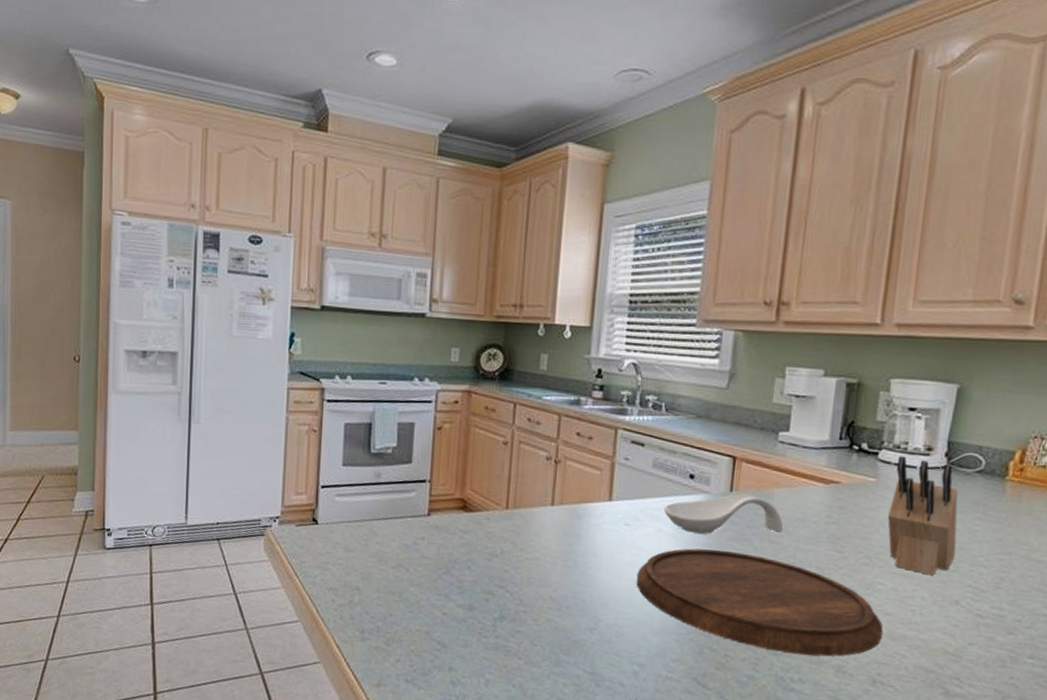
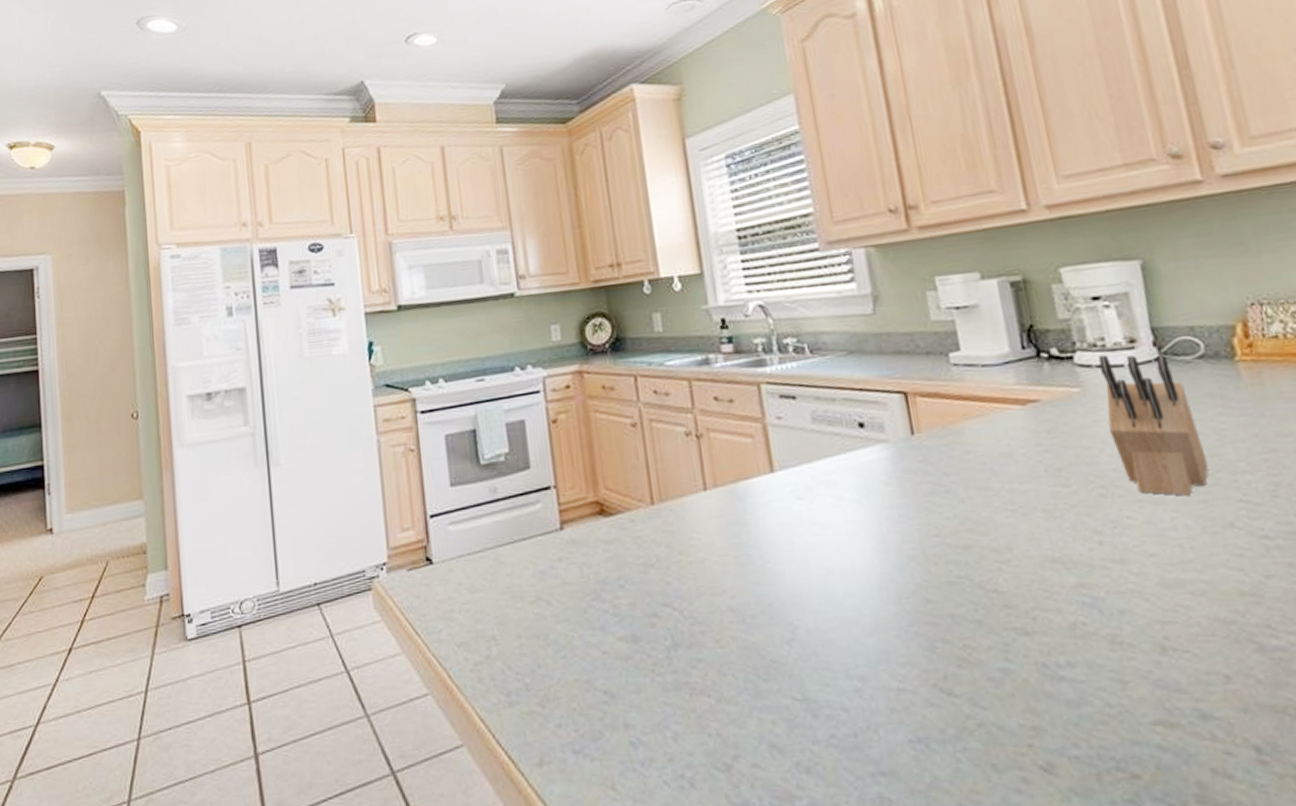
cutting board: present [636,548,883,657] -> none [827,508,1155,630]
spoon rest: present [663,493,784,534] -> none [837,434,989,494]

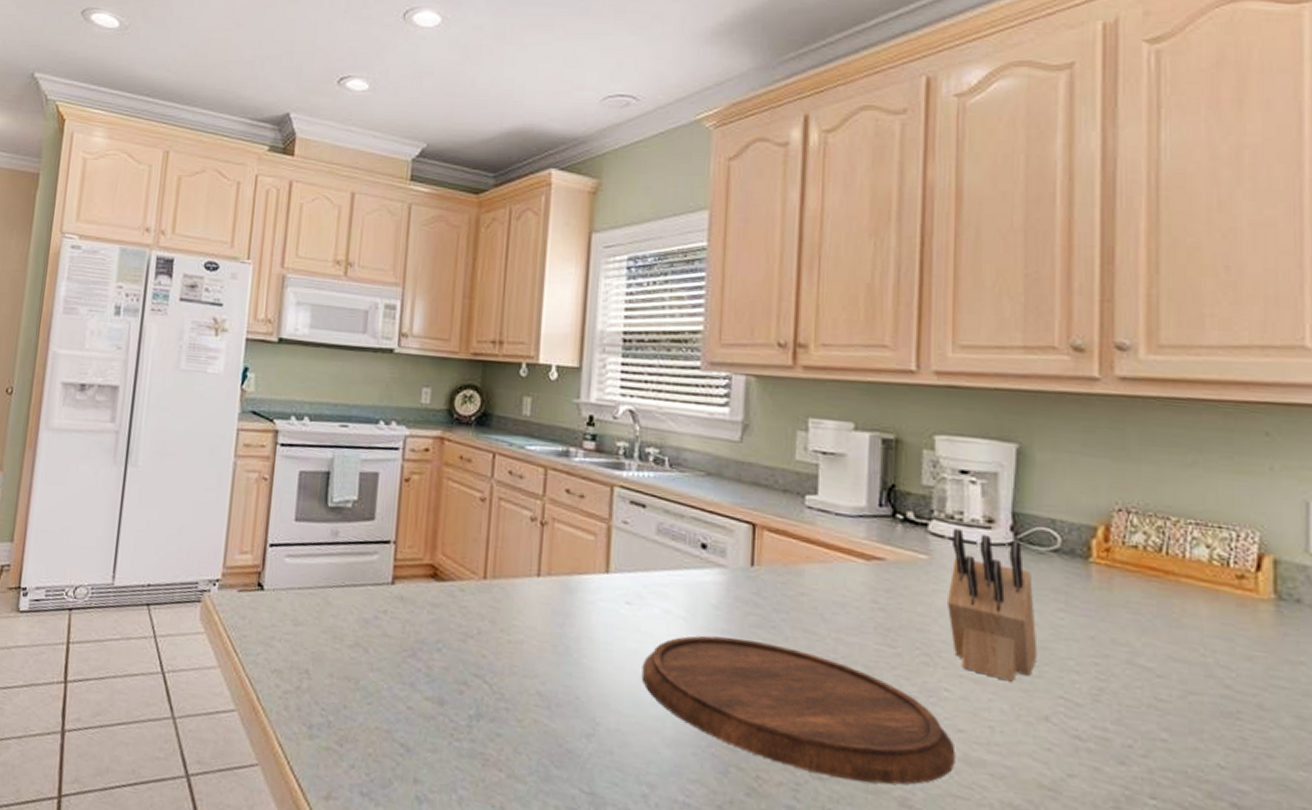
cutting board: none [827,508,1155,630] -> present [641,635,956,785]

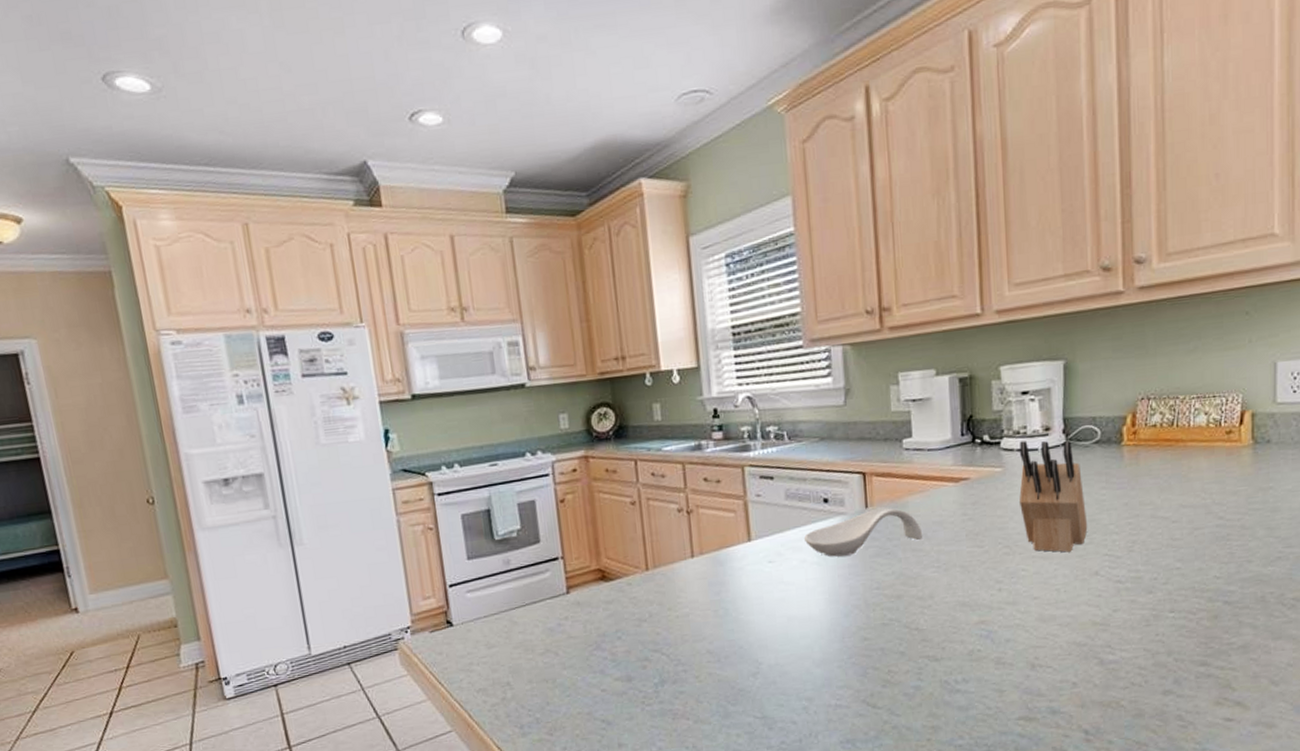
cutting board: present [641,635,956,785] -> none [789,566,1034,657]
spoon rest: none [671,568,819,621] -> present [803,507,923,557]

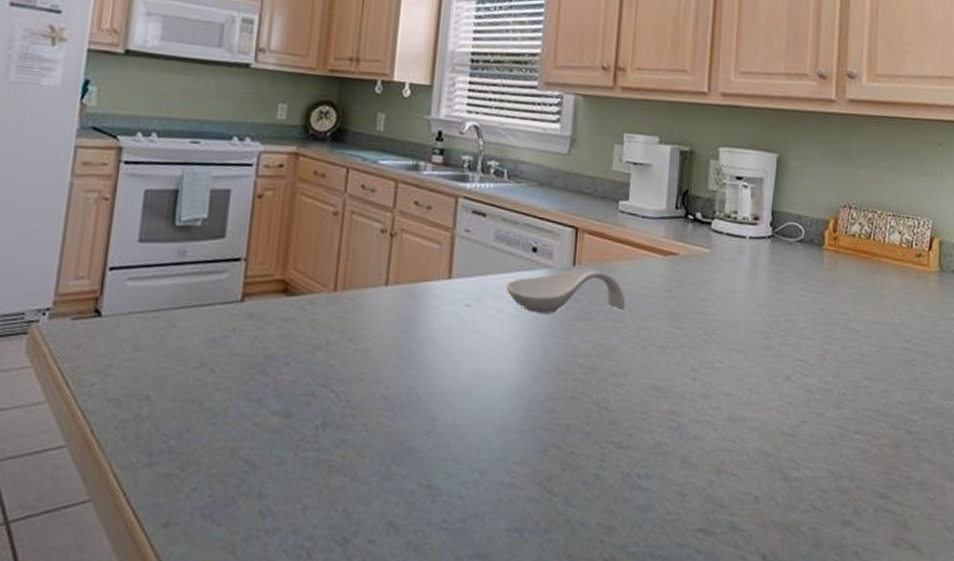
knife block: present [1019,441,1088,553] -> none [723,226,785,350]

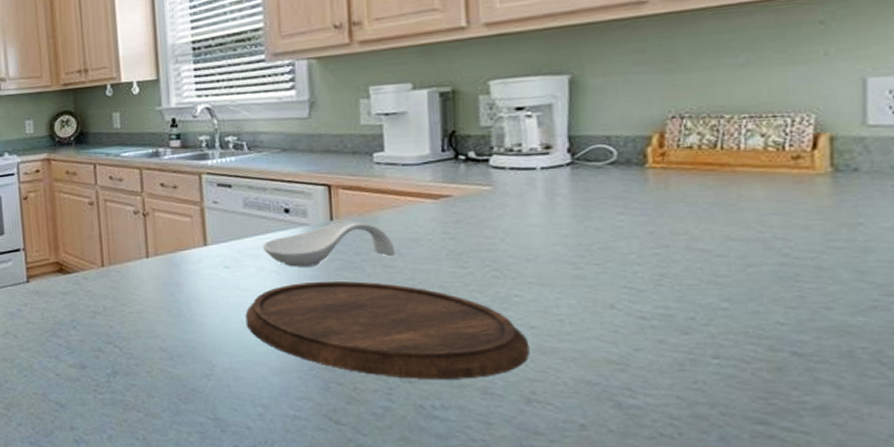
cutting board: none [477,330,724,446] -> present [245,281,530,379]

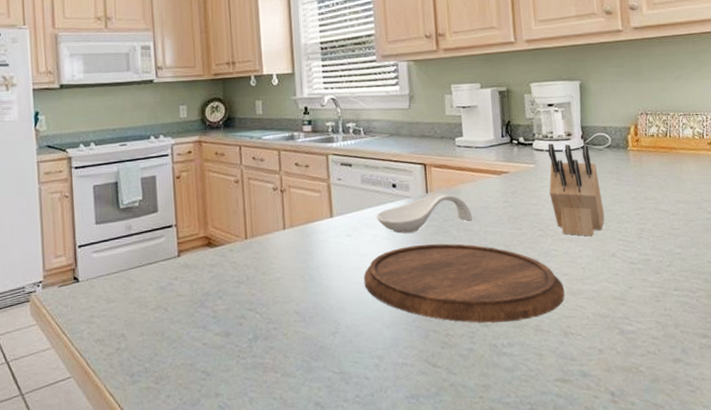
knife block: none [512,159,600,281] -> present [548,143,605,237]

